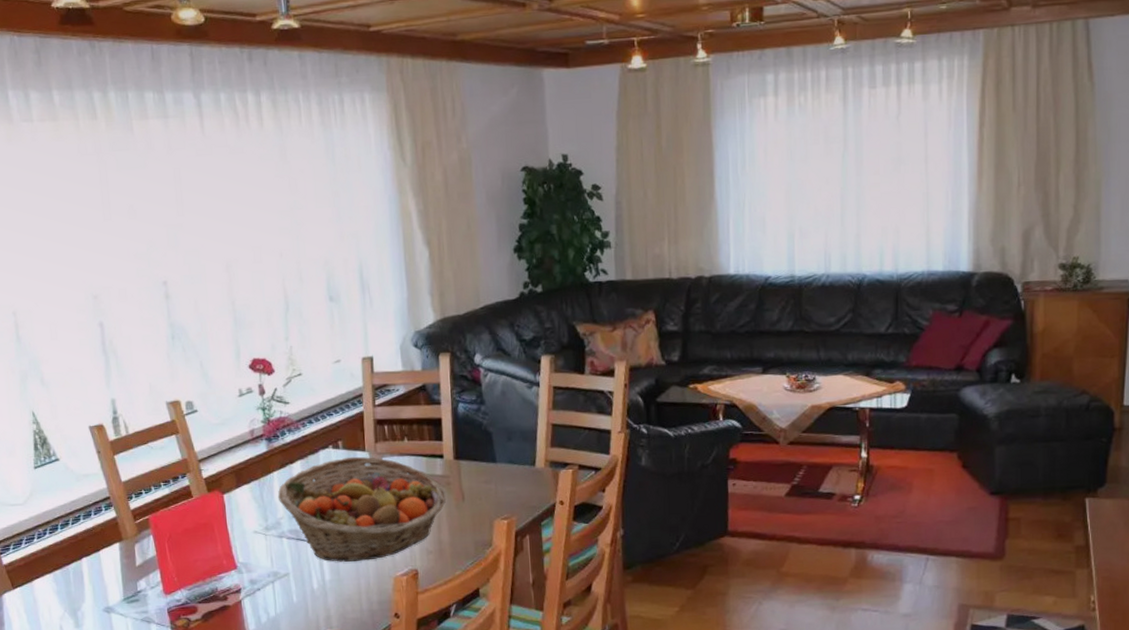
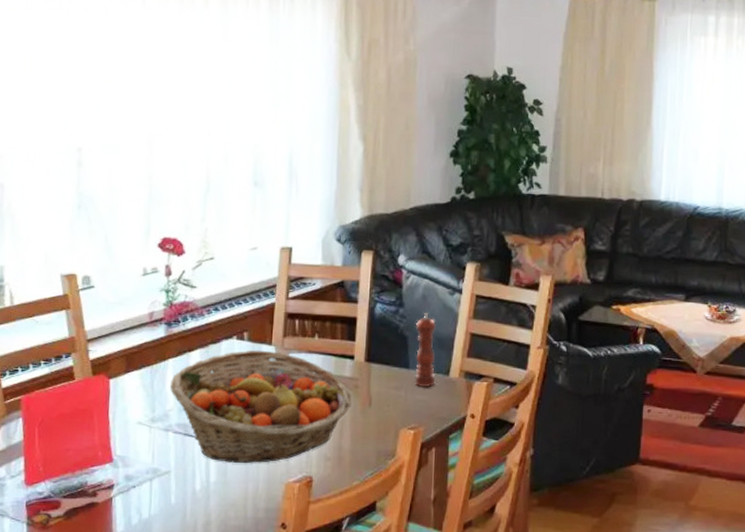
pepper mill: none [497,408,523,480] -> present [415,313,436,388]

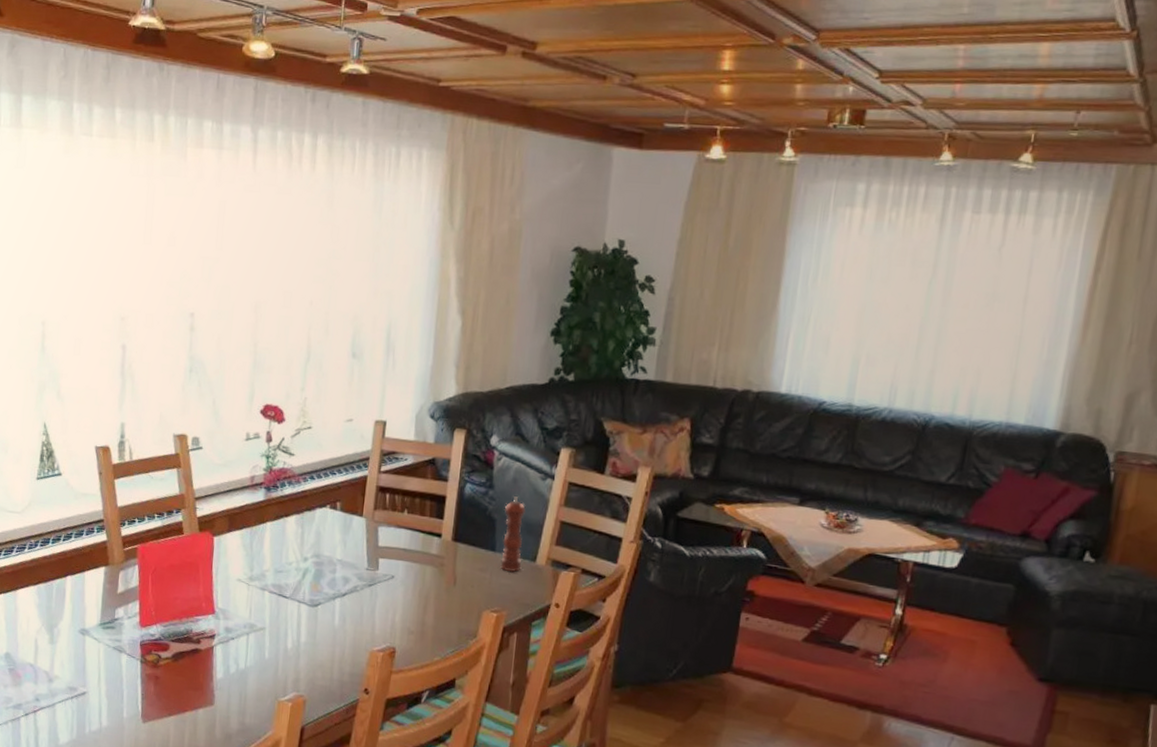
fruit basket: present [169,350,353,463] -> none [266,519,438,630]

